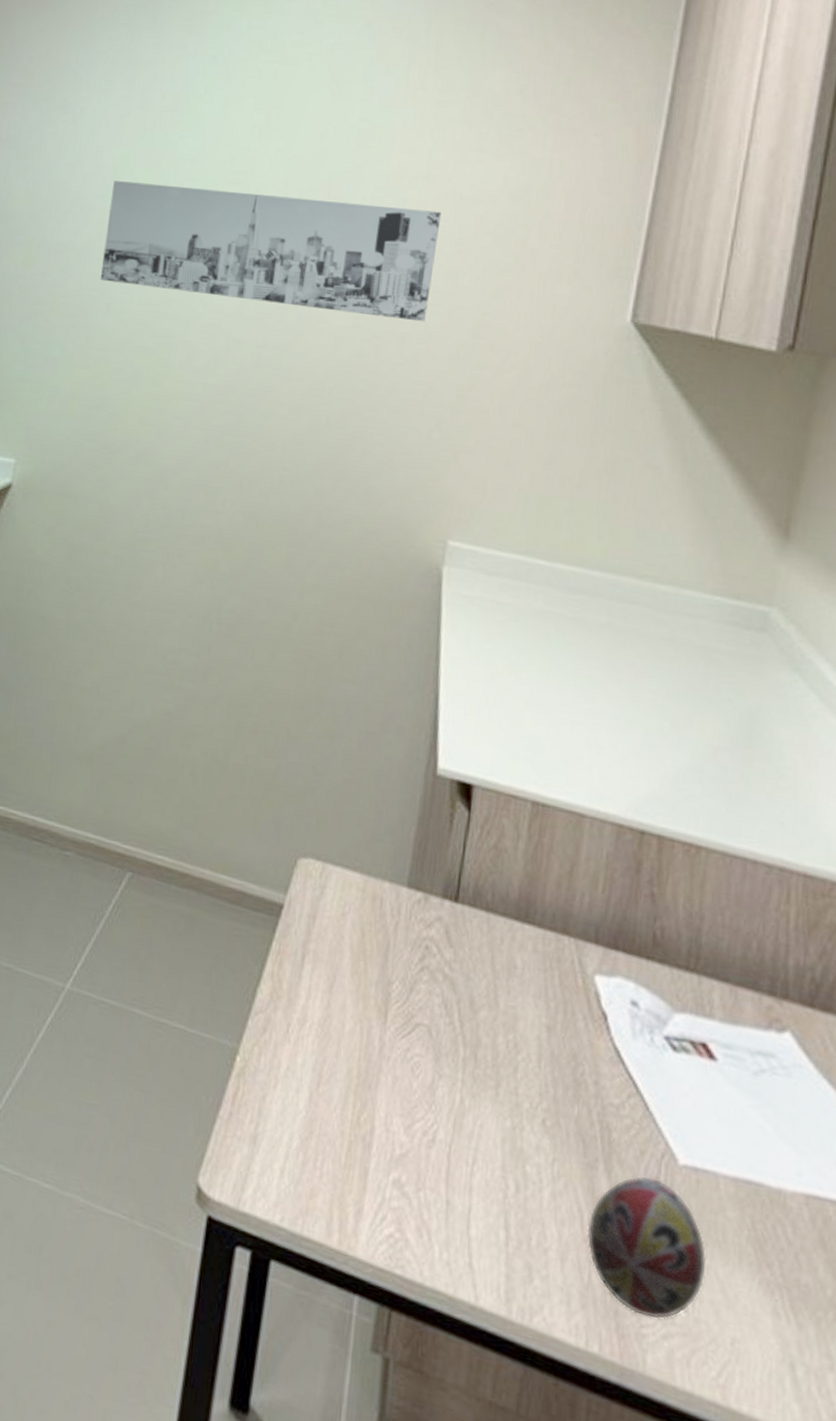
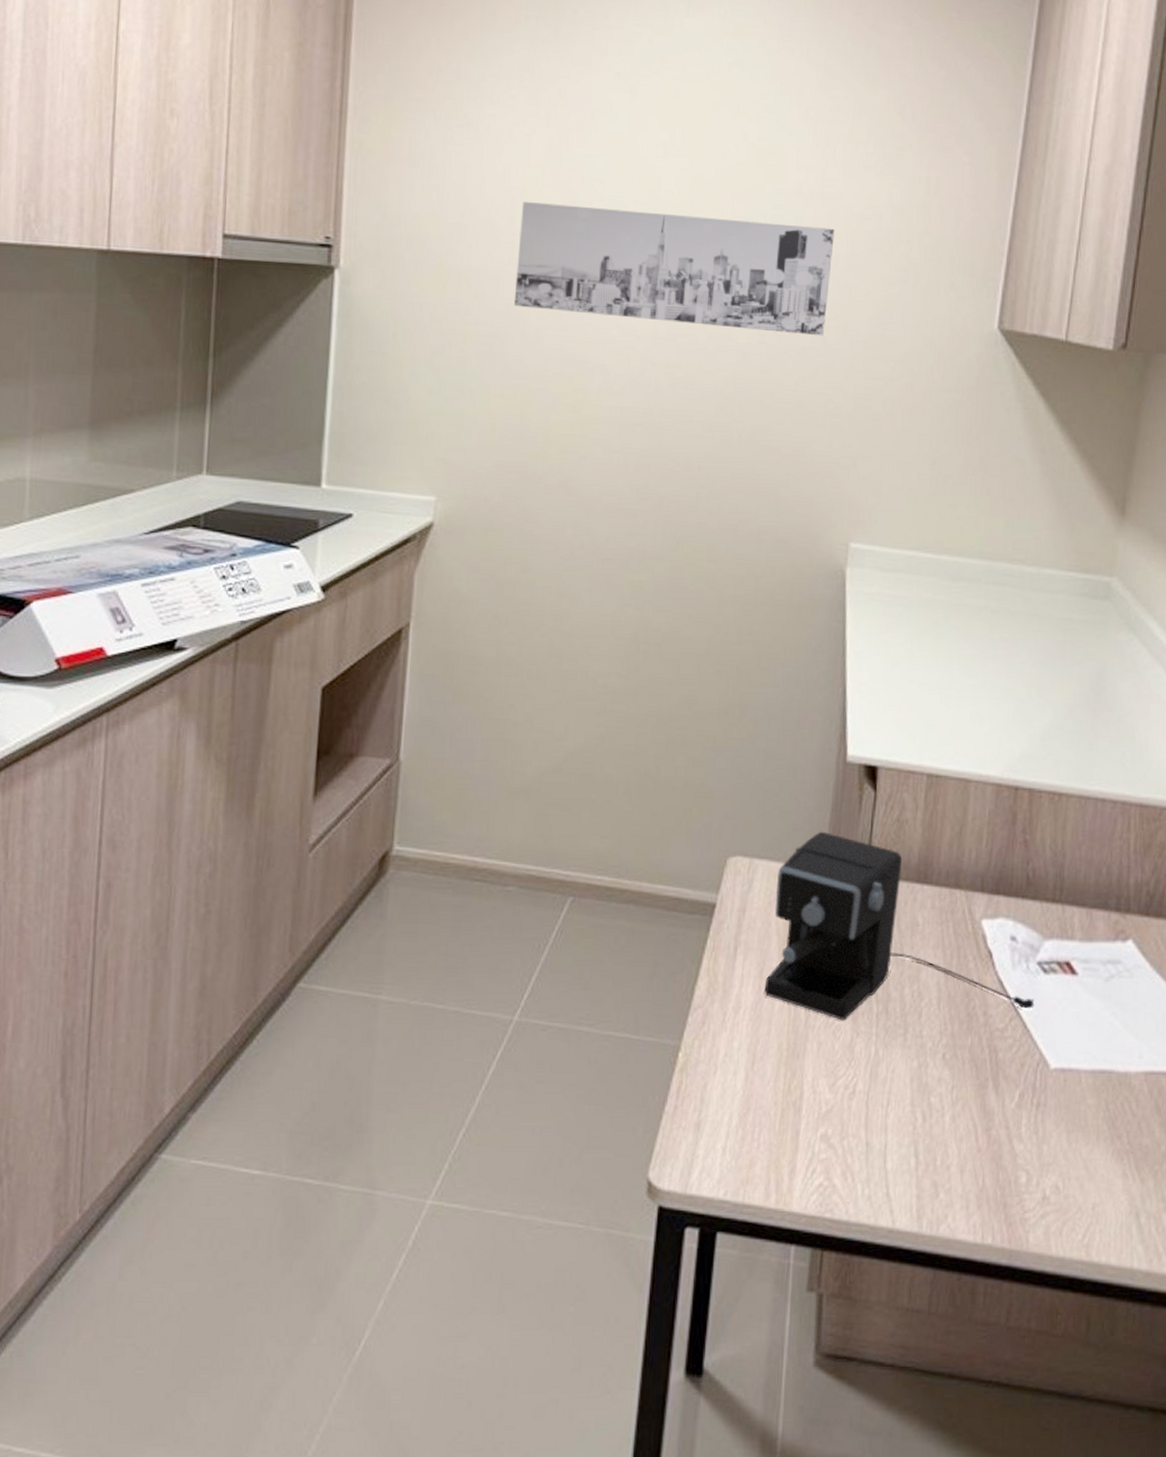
coffee maker: none [333,845,660,1089] -> present [764,831,1035,1021]
decorative egg: present [587,1176,707,1320] -> none [980,1085,1073,1203]

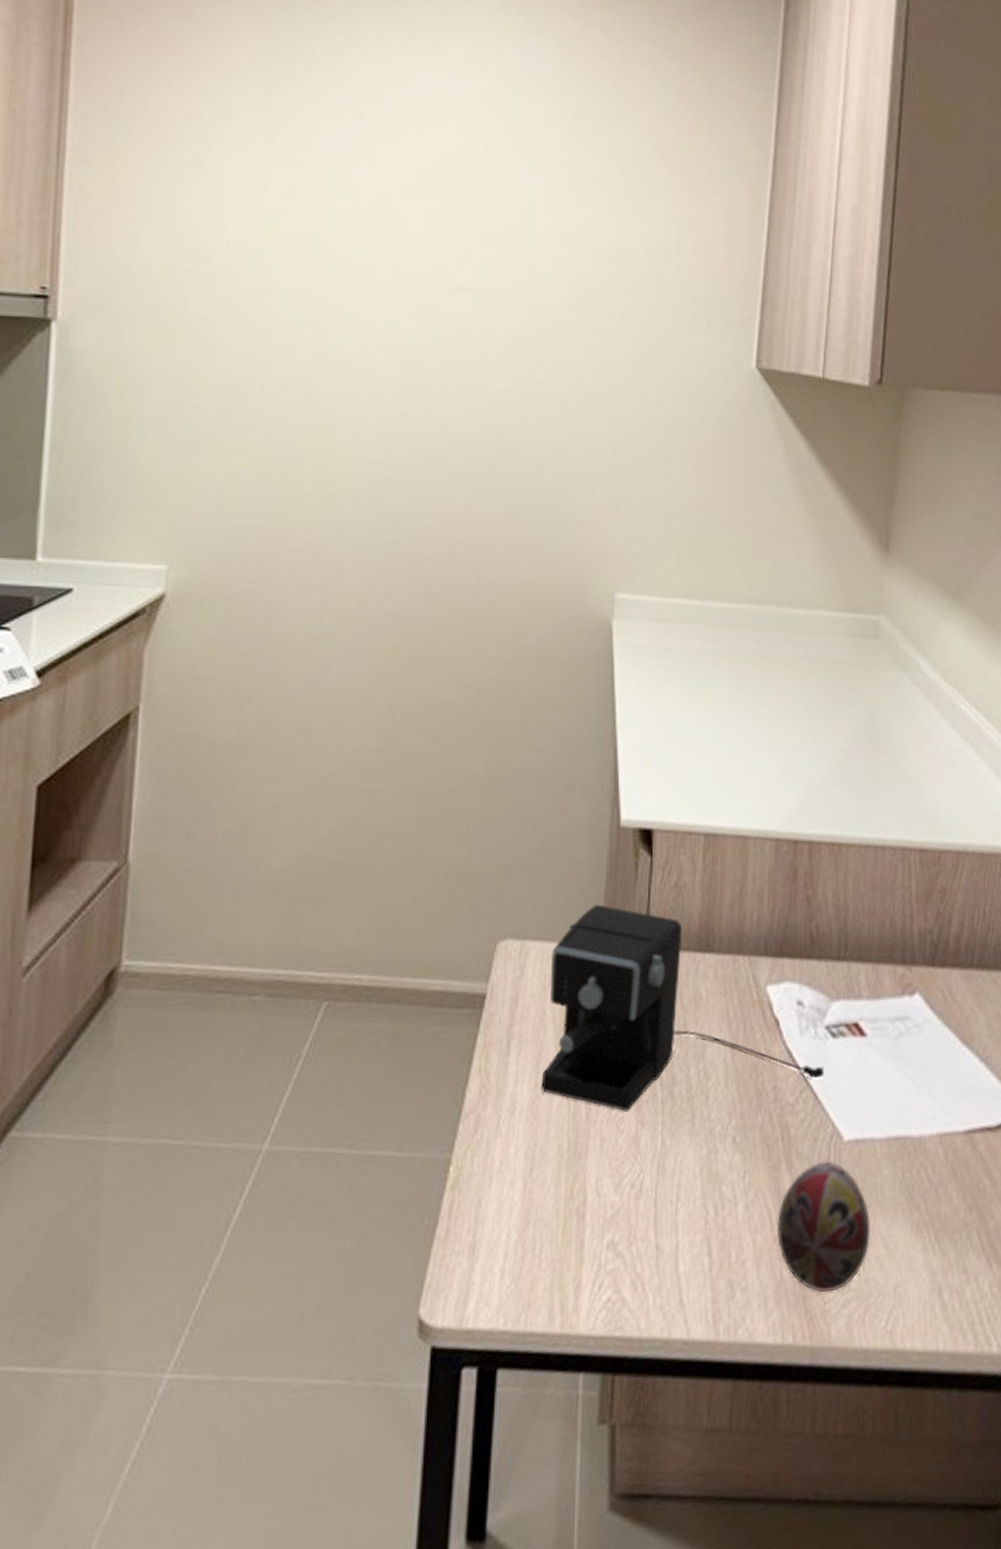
wall art: present [513,202,835,336] -> none [252,247,589,380]
decorative egg: none [980,1085,1073,1203] -> present [776,1160,871,1293]

